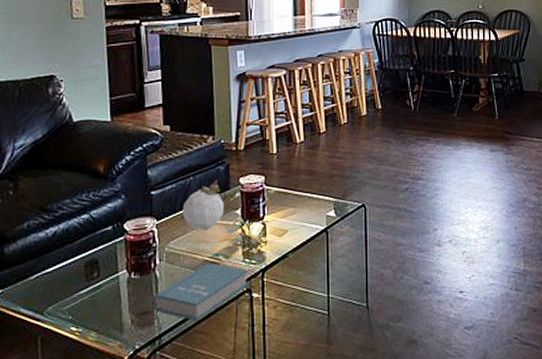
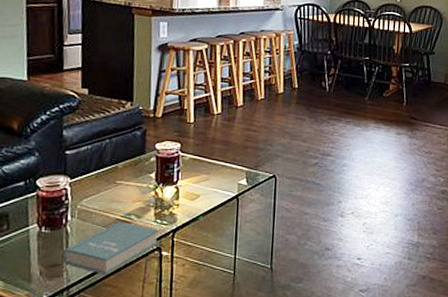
decorative egg: present [182,180,225,230] -> none [96,144,140,191]

